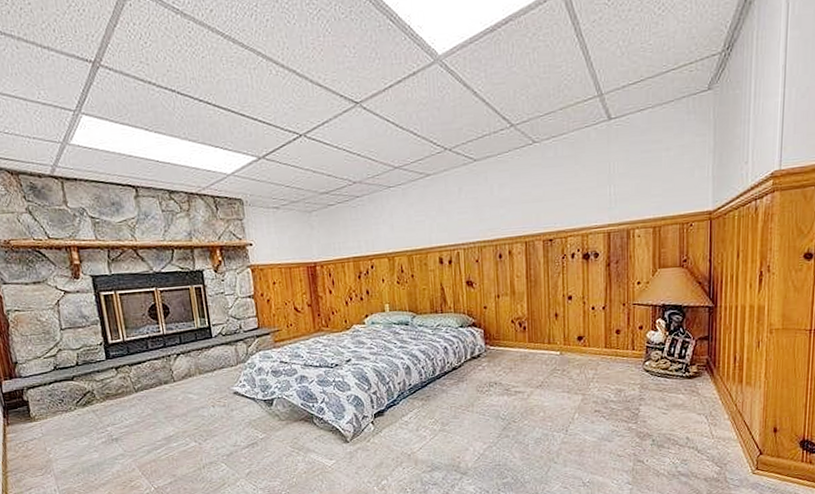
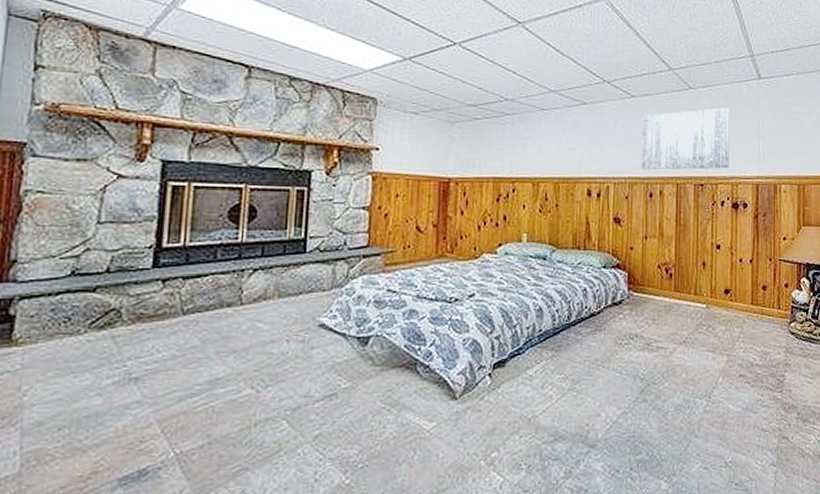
wall art: none [486,157,578,233] -> present [641,107,730,170]

